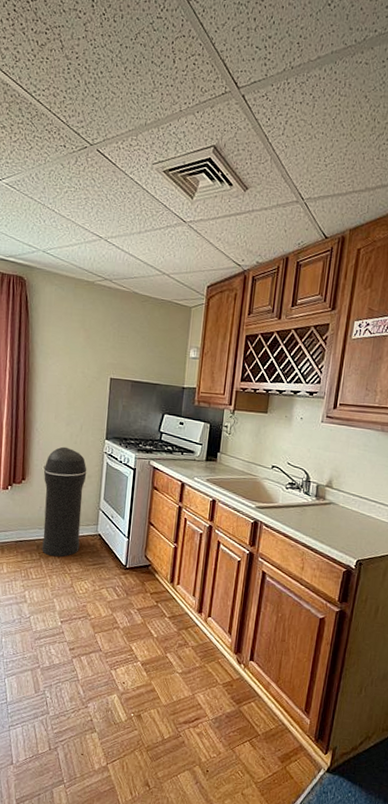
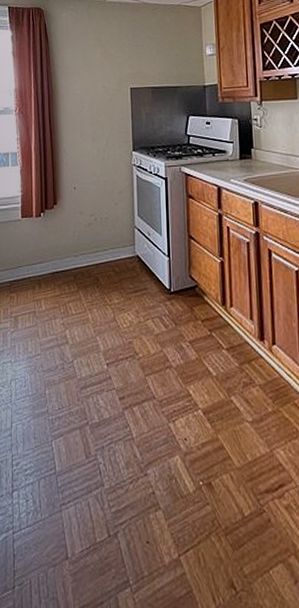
trash can: present [42,446,87,557] -> none [74,164,118,287]

